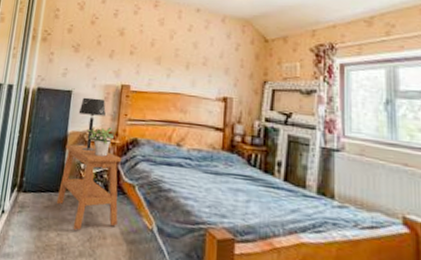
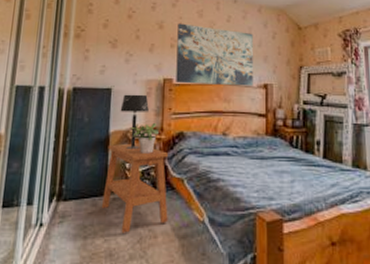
wall art: none [133,31,215,98] -> present [176,23,253,86]

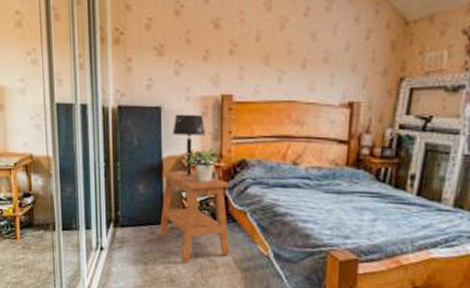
wall art: present [176,23,253,86] -> none [236,20,339,105]

